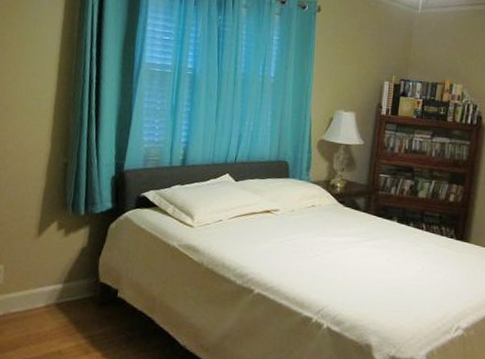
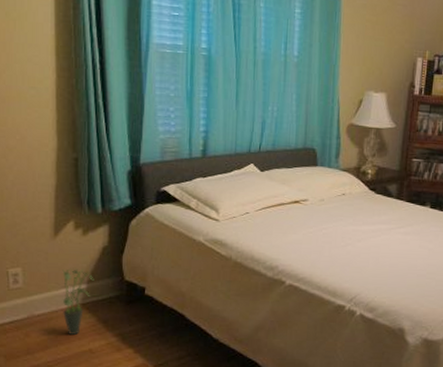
potted plant: none [37,267,71,335] -> present [62,267,94,335]

